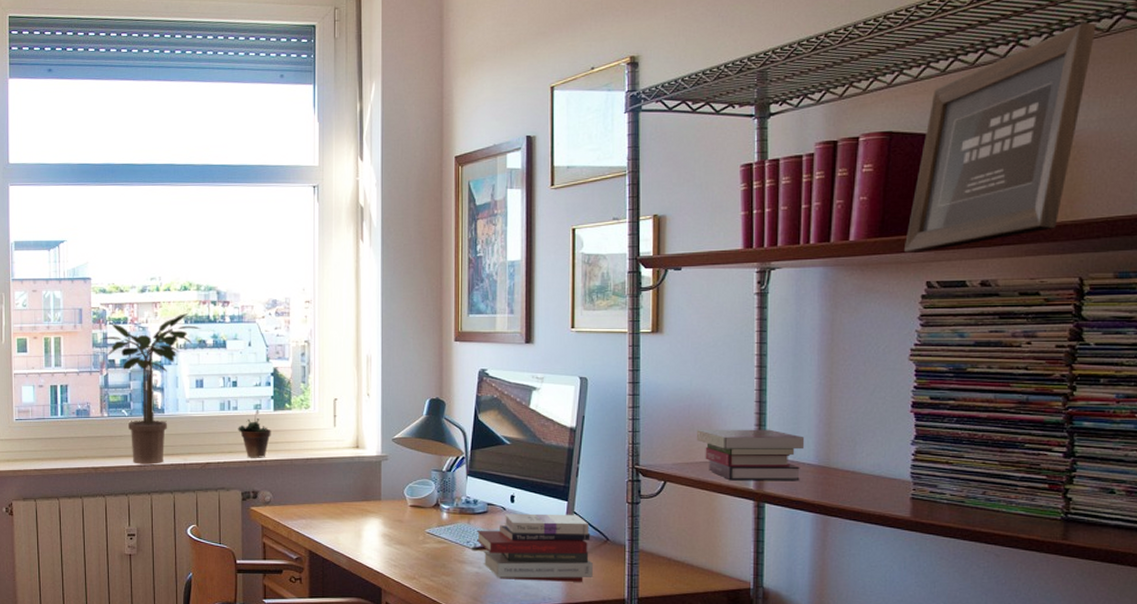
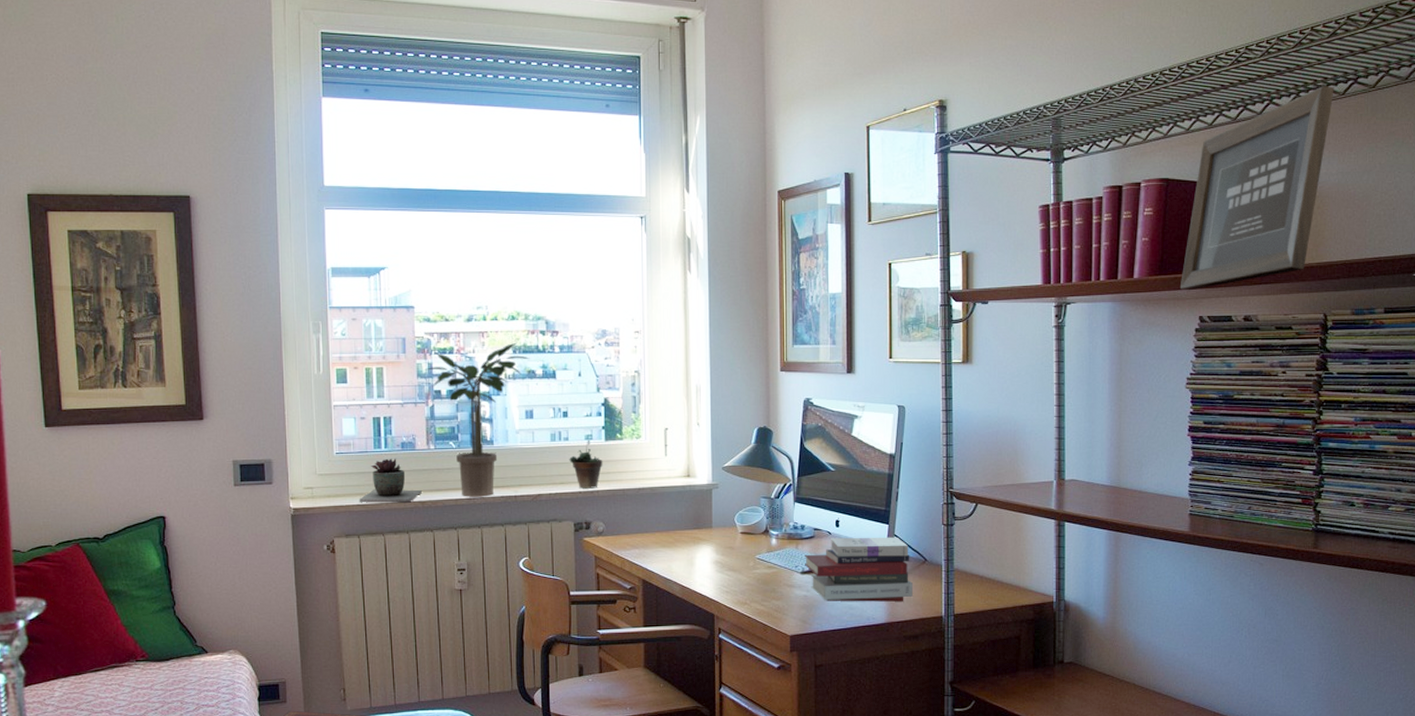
succulent plant: none [36,425,95,468] -> present [359,458,422,503]
books: present [696,429,805,480] -> none [1003,453,1099,501]

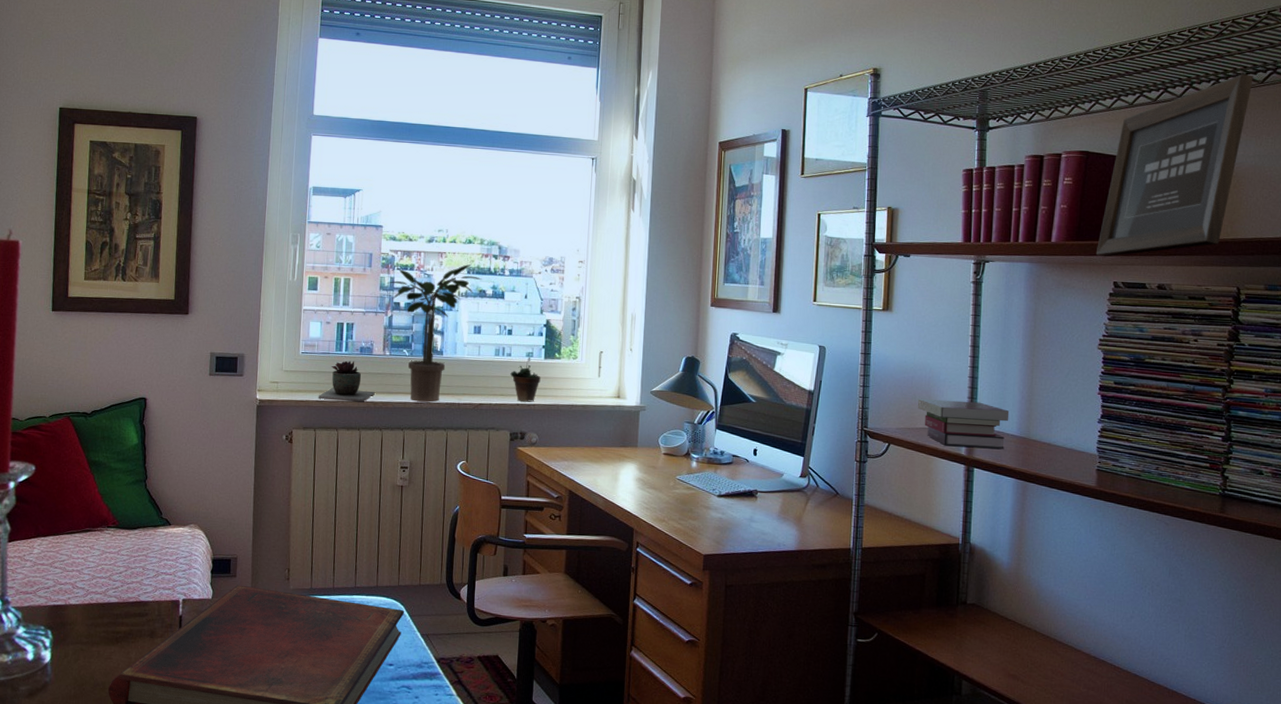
books: present [805,536,913,602] -> none [722,465,824,531]
books: none [1003,453,1099,501] -> present [917,399,1010,449]

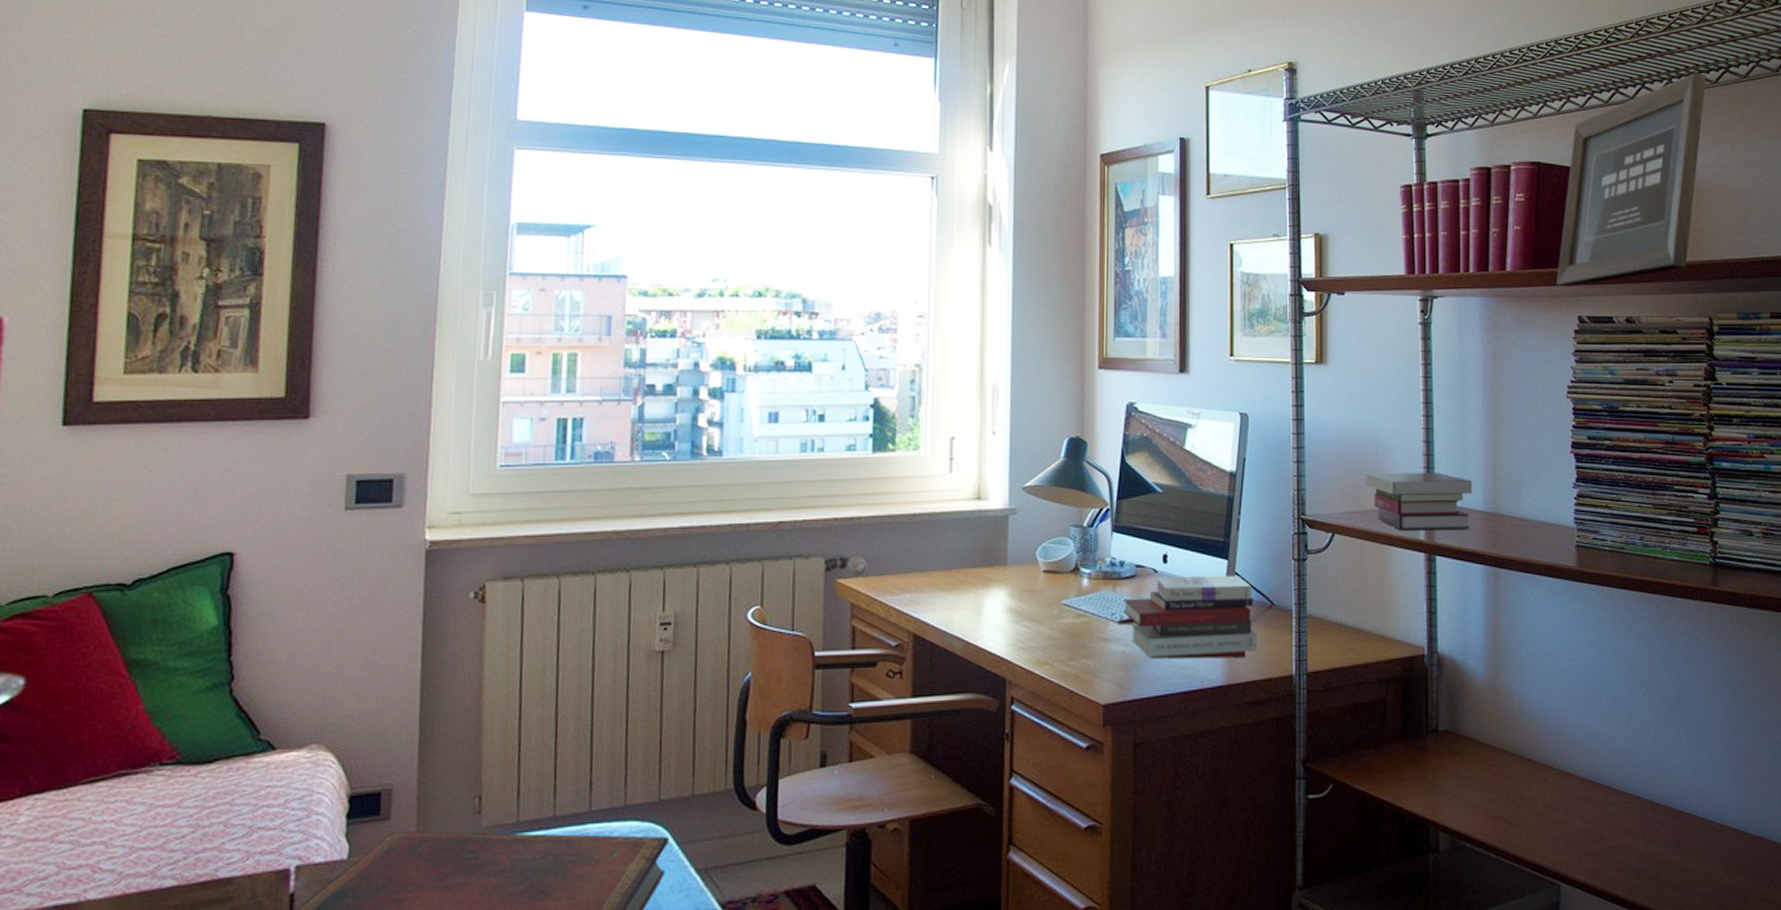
succulent plant: present [318,361,375,402] -> none [527,473,618,534]
potted plant: present [387,264,482,403] -> none [635,326,779,526]
succulent plant: present [510,357,541,402] -> none [823,450,868,514]
books: none [722,465,824,531] -> present [1124,575,1257,659]

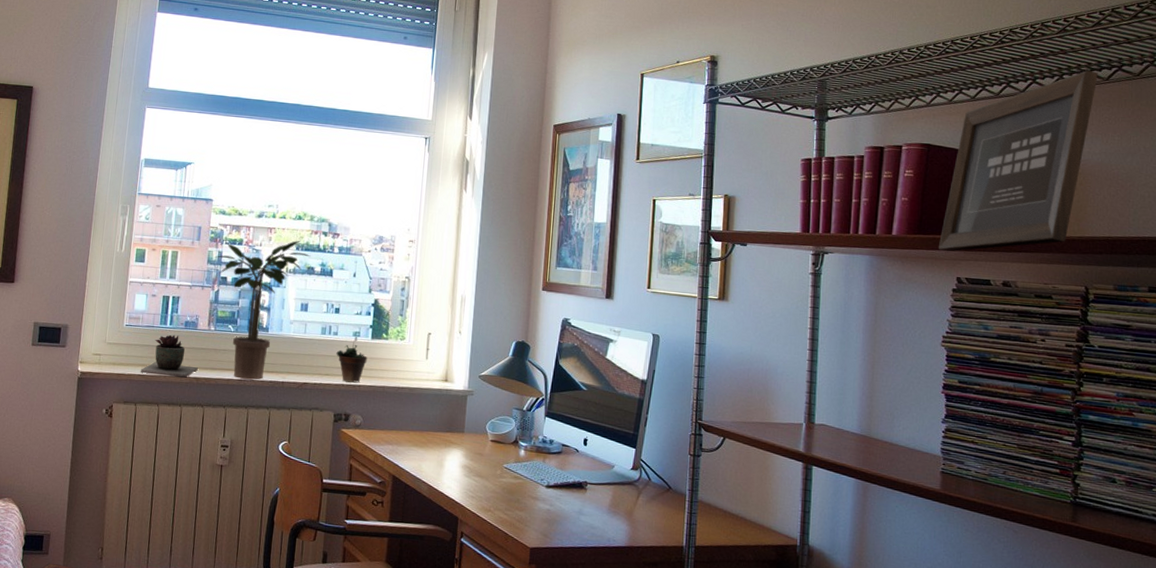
succulent plant: none [527,473,618,534] -> present [140,335,198,378]
potted plant: none [635,326,779,526] -> present [214,241,311,380]
succulent plant: none [823,450,868,514] -> present [336,336,367,383]
books: present [1124,575,1257,659] -> none [550,455,655,527]
books: present [1364,472,1473,530] -> none [753,392,850,447]

